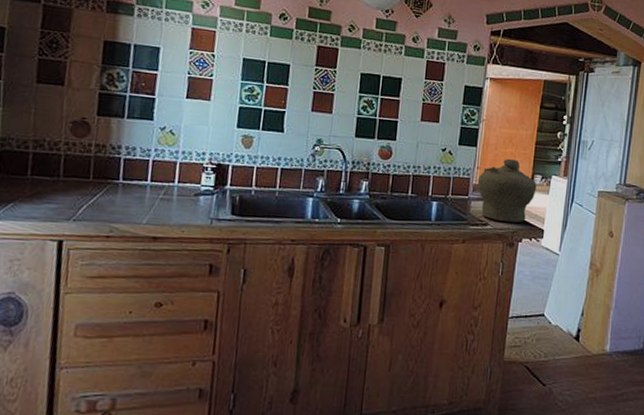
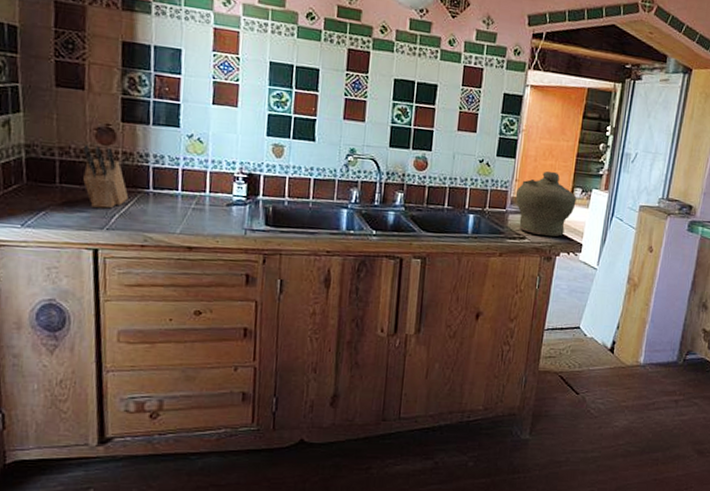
knife block: none [54,138,99,200] -> present [83,145,129,209]

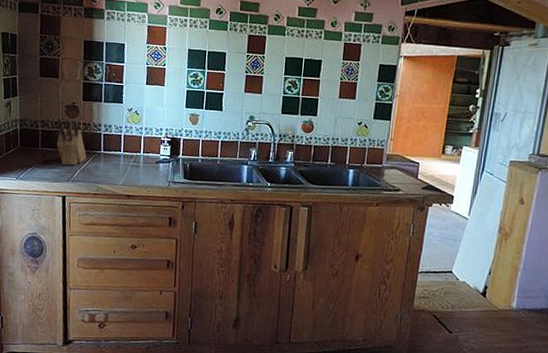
jar: present [515,170,577,237] -> none [390,130,448,190]

